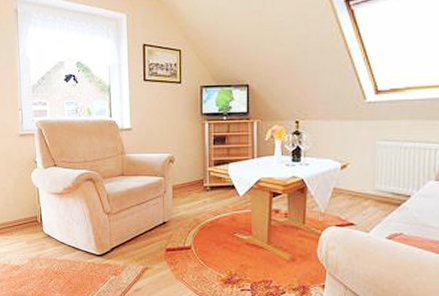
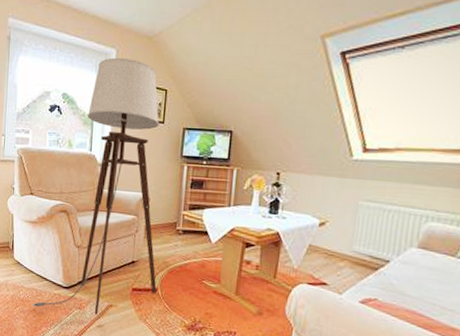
floor lamp: none [66,22,190,279] -> present [31,57,159,315]

